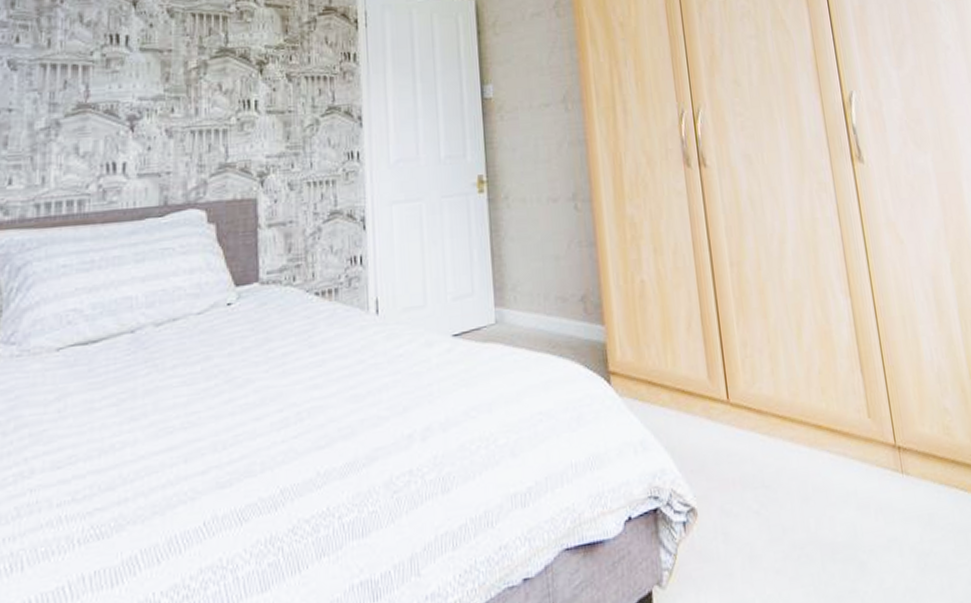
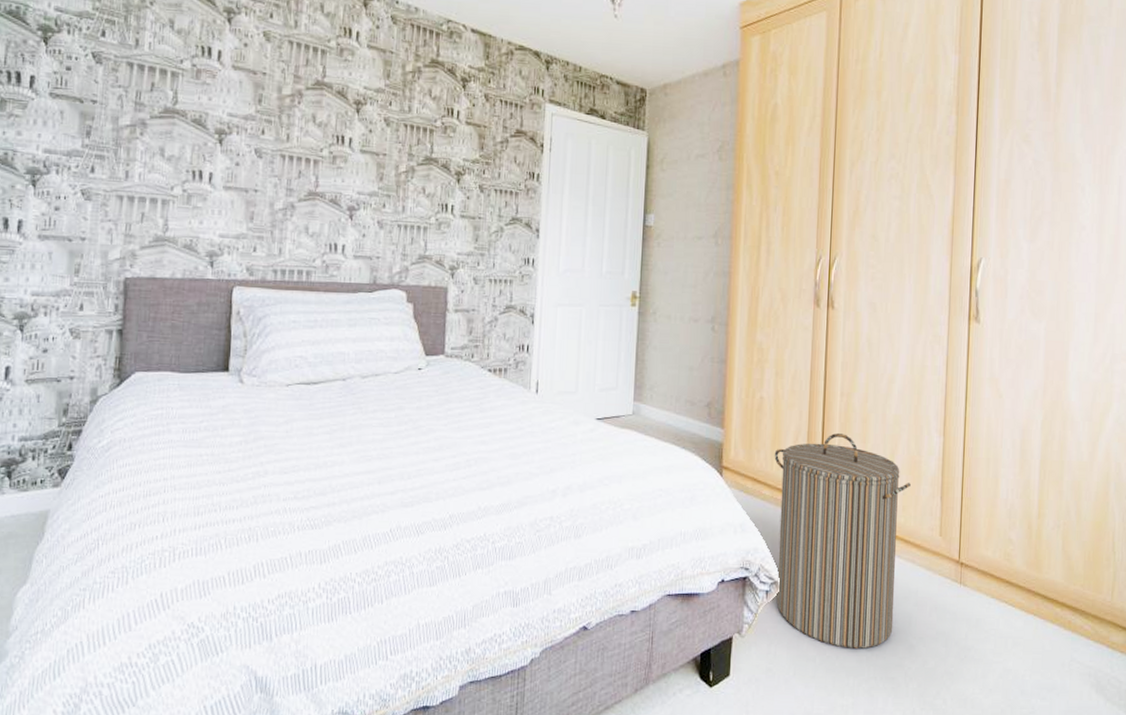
laundry hamper: none [666,311,838,581] -> present [774,433,911,649]

